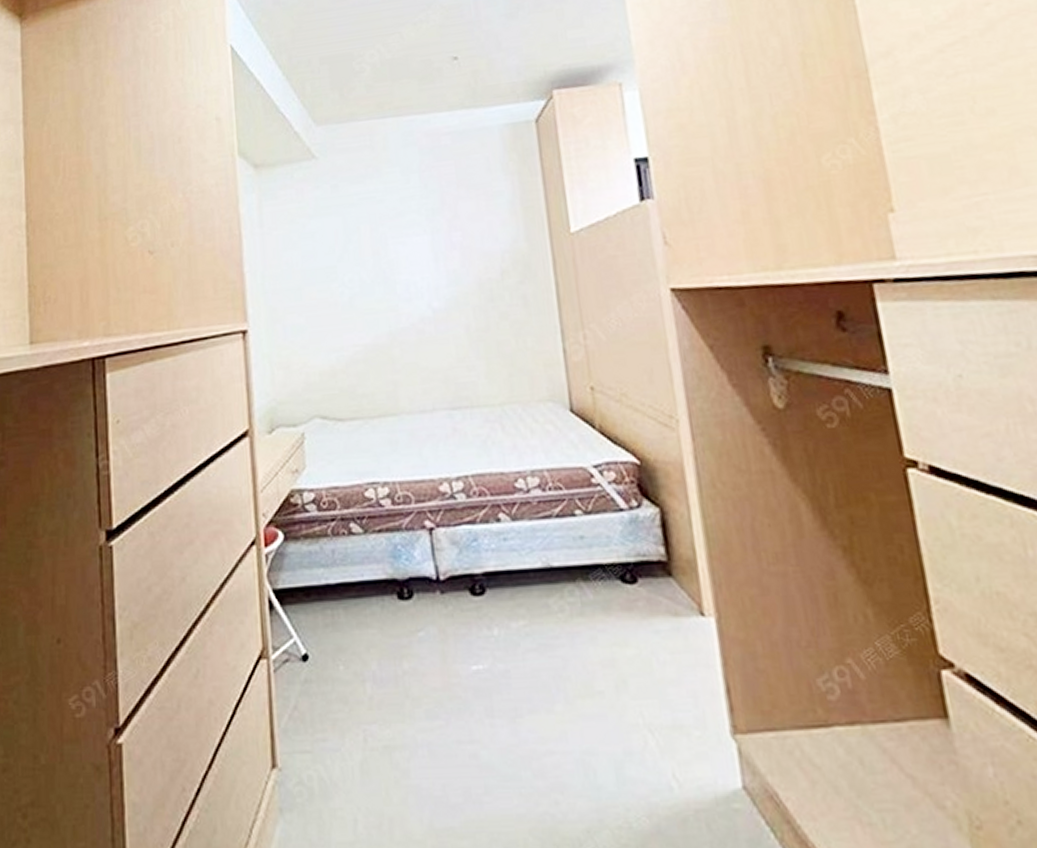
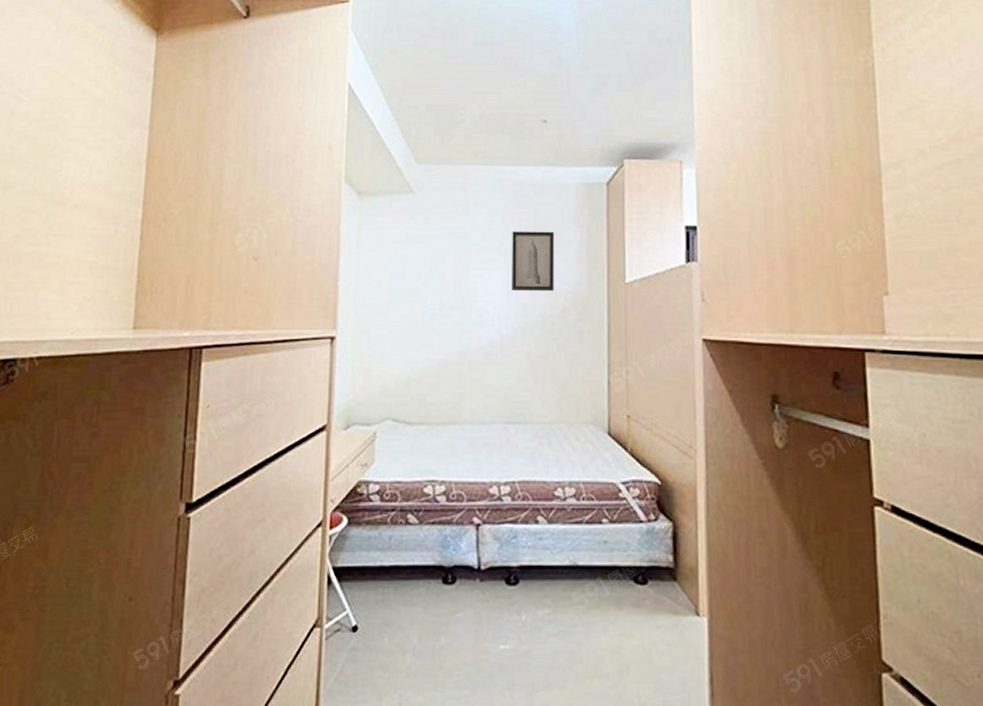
wall art: none [432,183,488,257] -> present [512,231,554,291]

